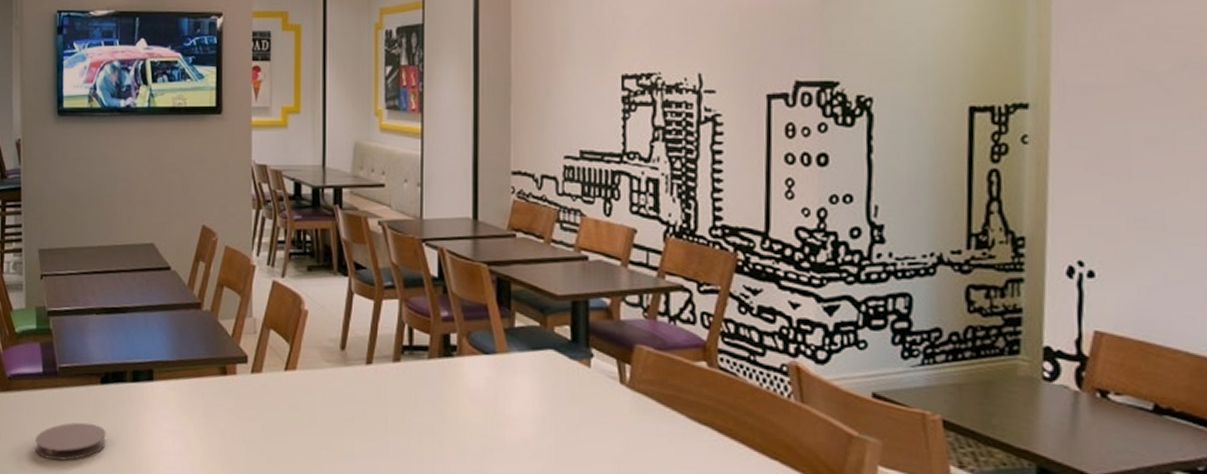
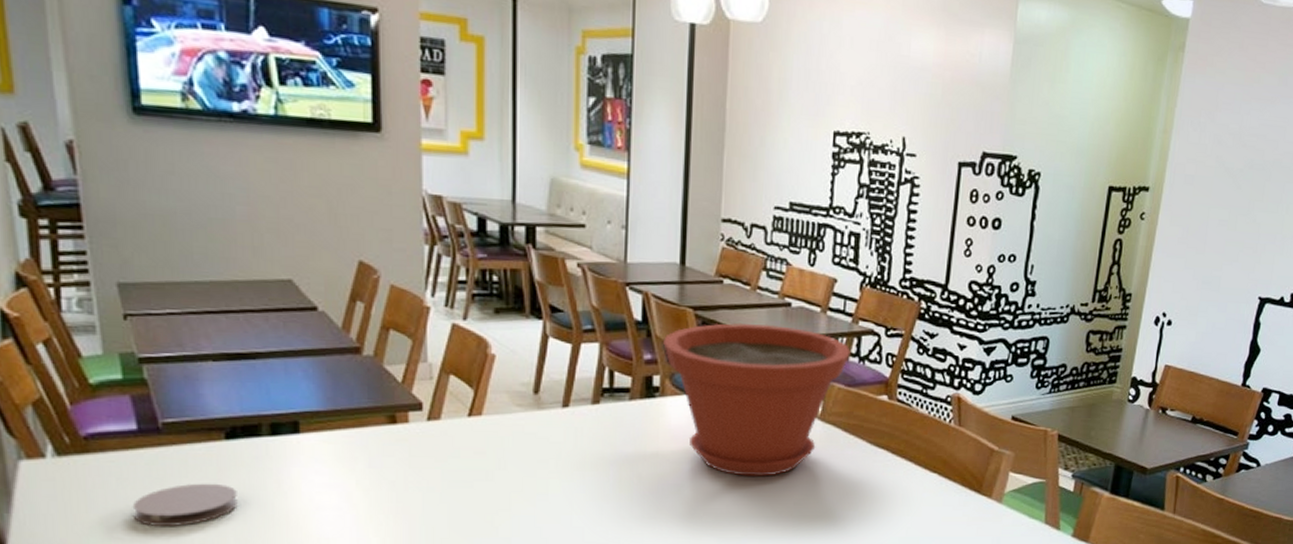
plant pot: none [459,278,658,451] -> present [663,322,851,477]

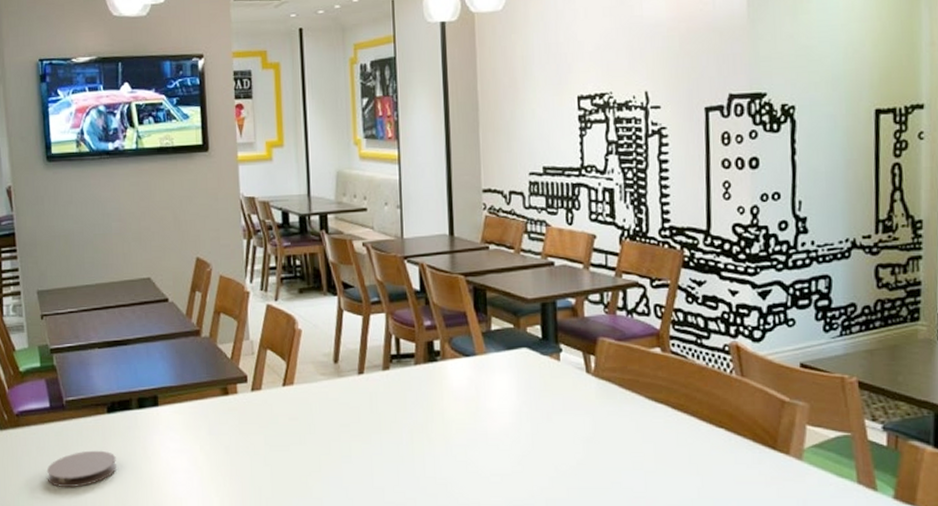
plant pot: present [663,322,851,477] -> none [440,284,617,436]

